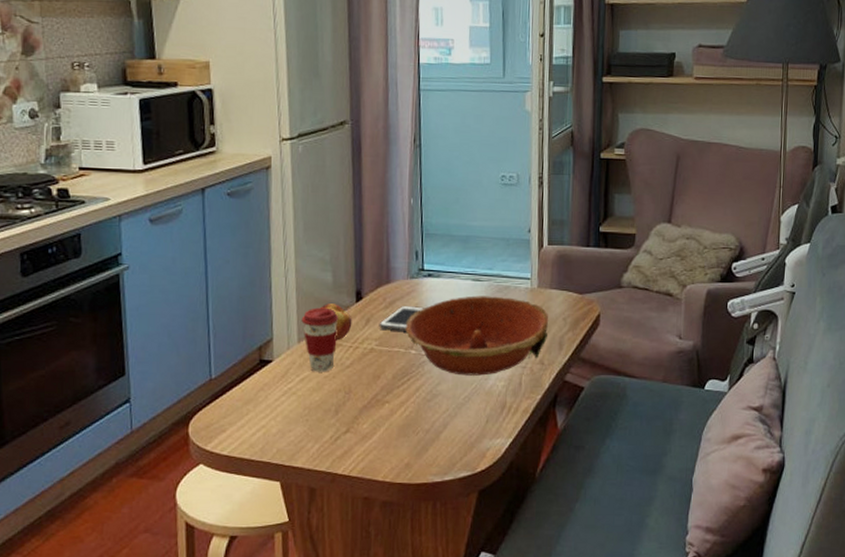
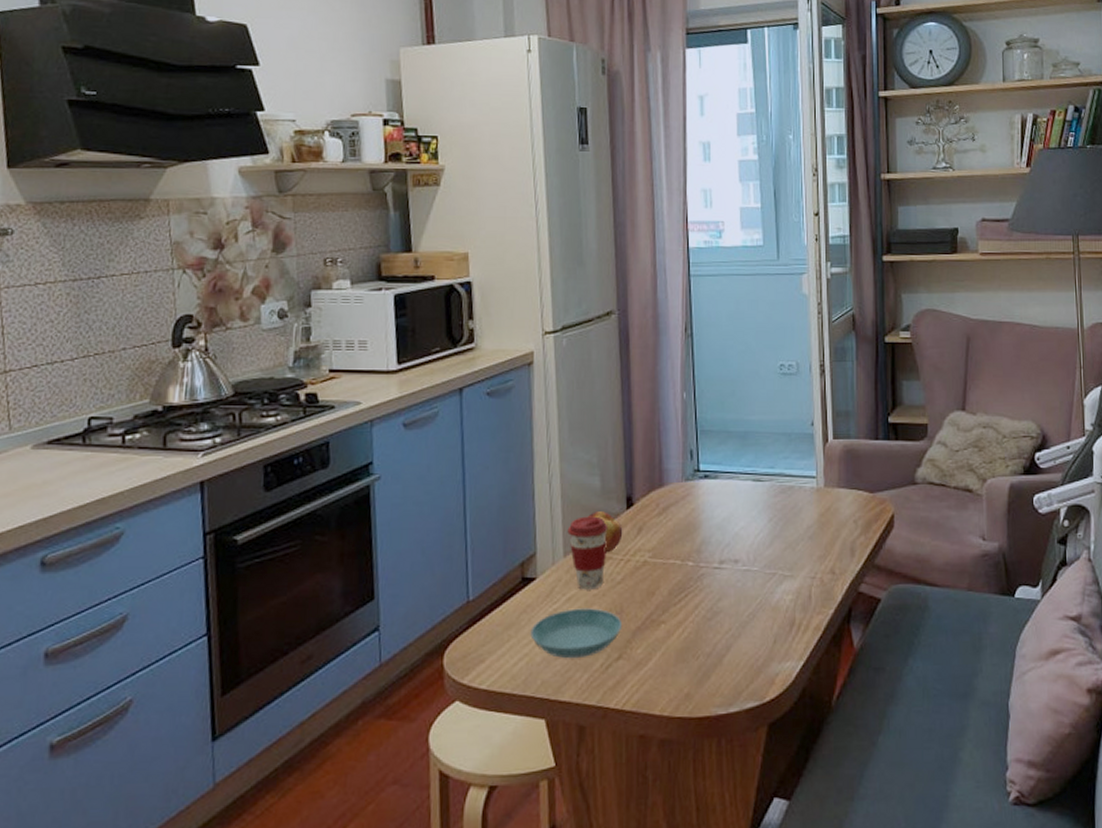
saucer: none [267,388,351,431] -> present [530,608,623,659]
cell phone: present [379,305,425,331] -> none [652,510,702,540]
bowl: present [405,296,549,376] -> none [681,497,838,589]

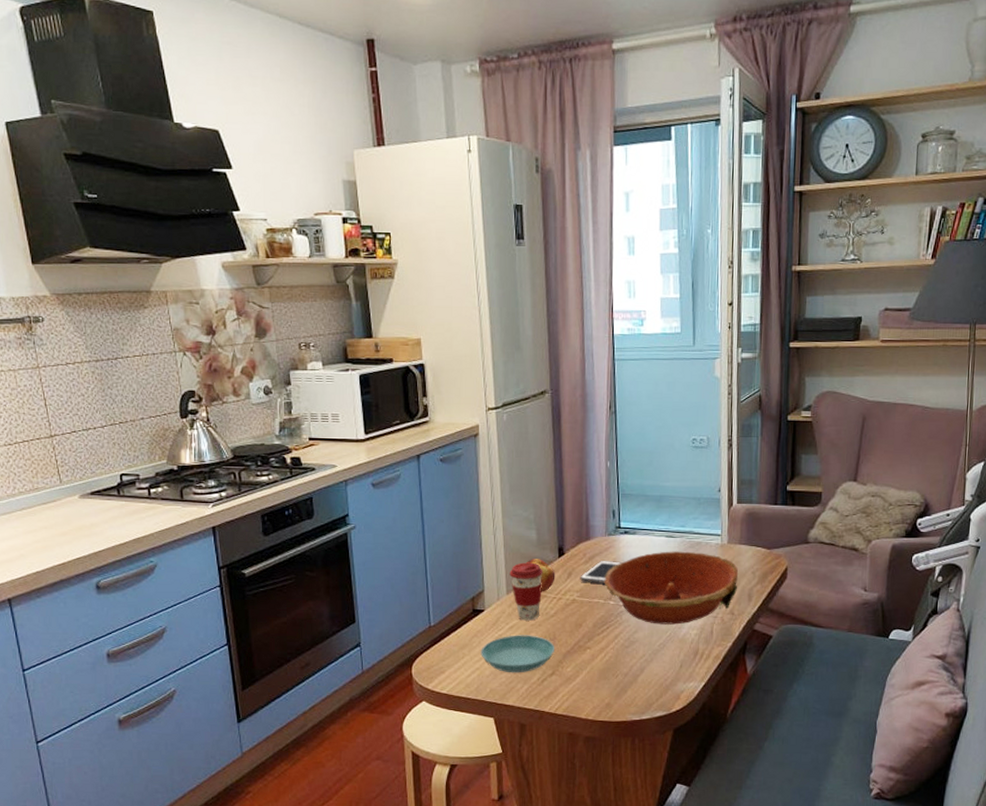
cell phone: none [652,510,702,540] -> present [580,560,622,584]
bowl: none [681,497,838,589] -> present [604,551,739,625]

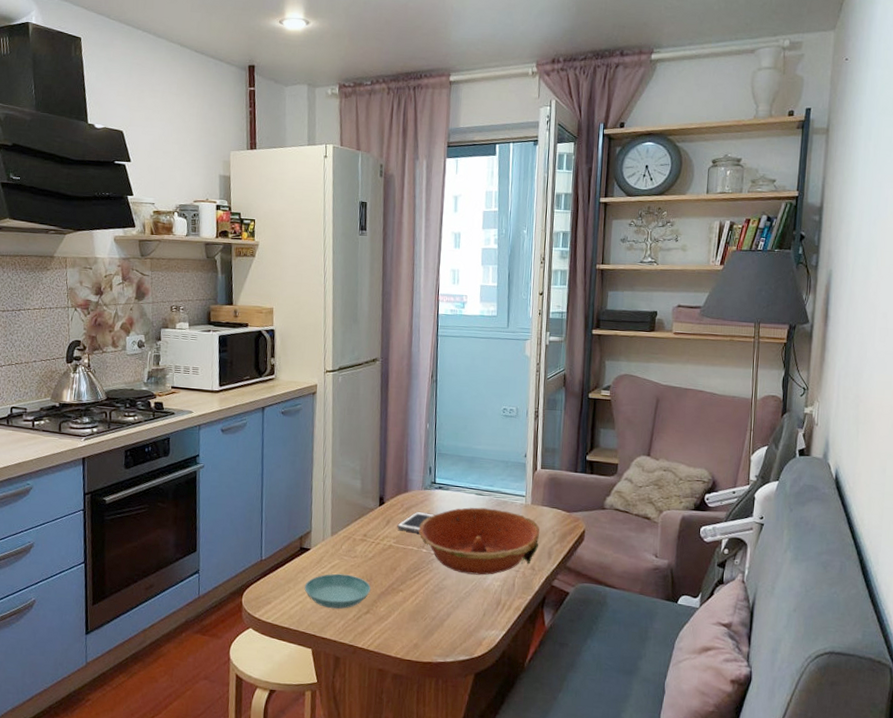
coffee cup: present [509,562,543,621] -> none [335,508,365,562]
fruit: present [527,559,556,592] -> none [350,505,376,537]

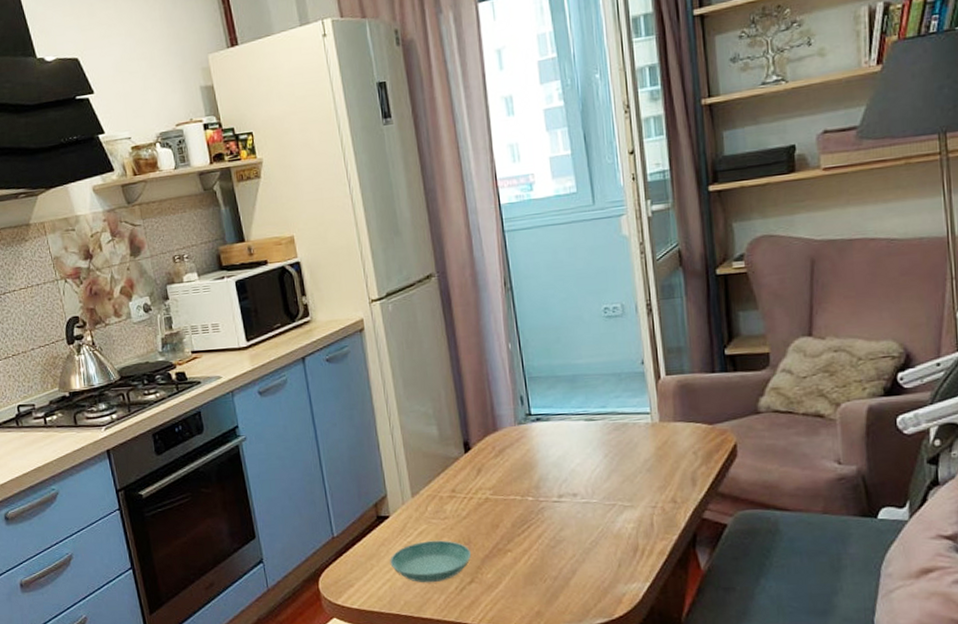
cell phone: present [397,511,436,533] -> none [491,452,538,479]
bowl: present [418,507,540,575] -> none [518,434,677,520]

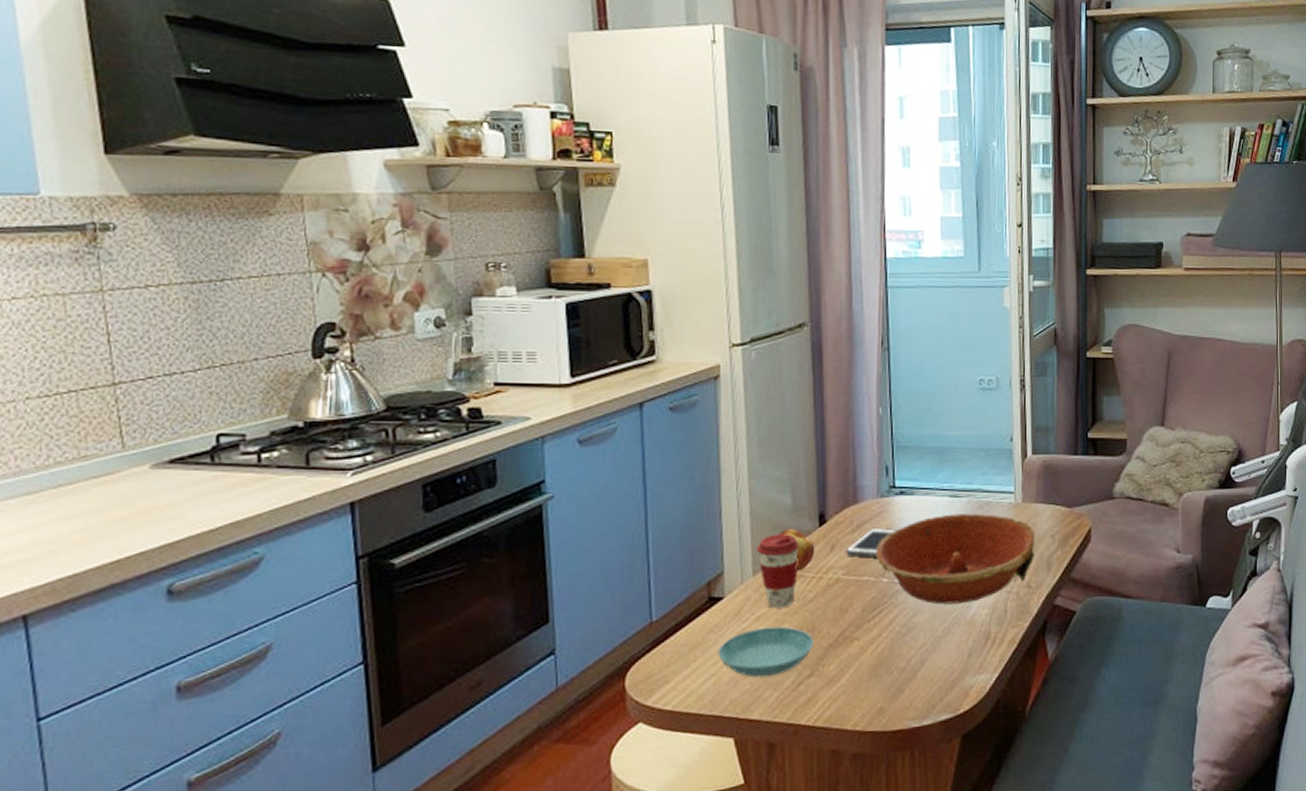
coffee cup: none [412,461,451,525] -> present [757,534,800,608]
fruit: none [430,456,464,493] -> present [779,529,815,571]
cell phone: none [491,452,538,479] -> present [845,527,898,557]
bowl: none [518,434,677,520] -> present [875,513,1036,605]

